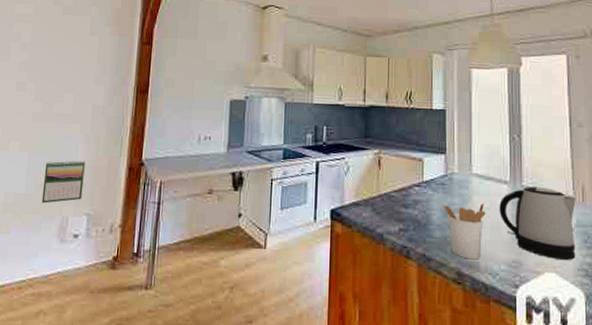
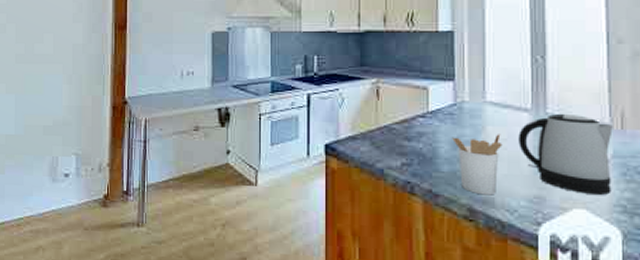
calendar: present [41,160,85,204] -> none [31,100,70,144]

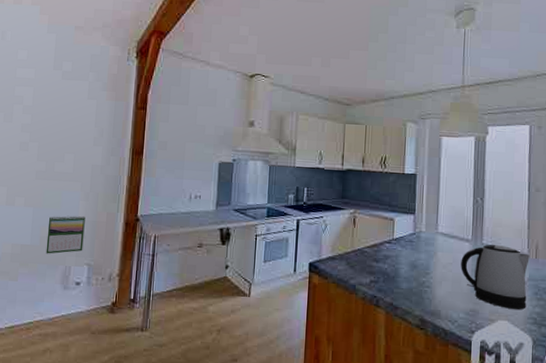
calendar: none [31,100,70,144] -> present [45,215,85,254]
utensil holder: present [452,134,502,196] -> none [411,259,449,309]

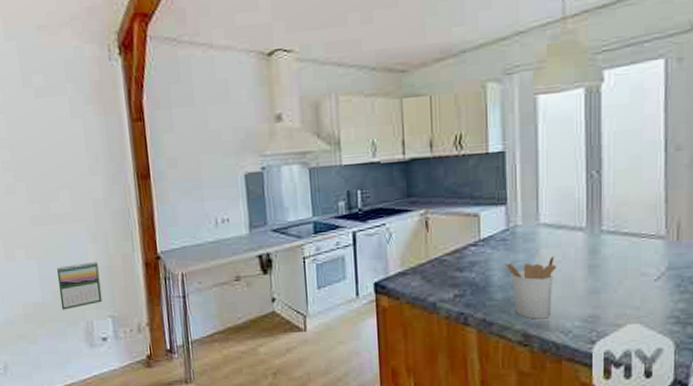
utensil holder: none [411,259,449,309] -> present [505,256,557,319]
kettle: present [461,244,530,310] -> none [573,228,669,309]

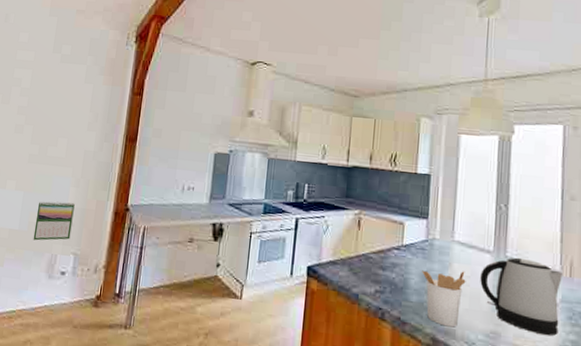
kettle: none [573,228,669,309] -> present [480,257,563,336]

